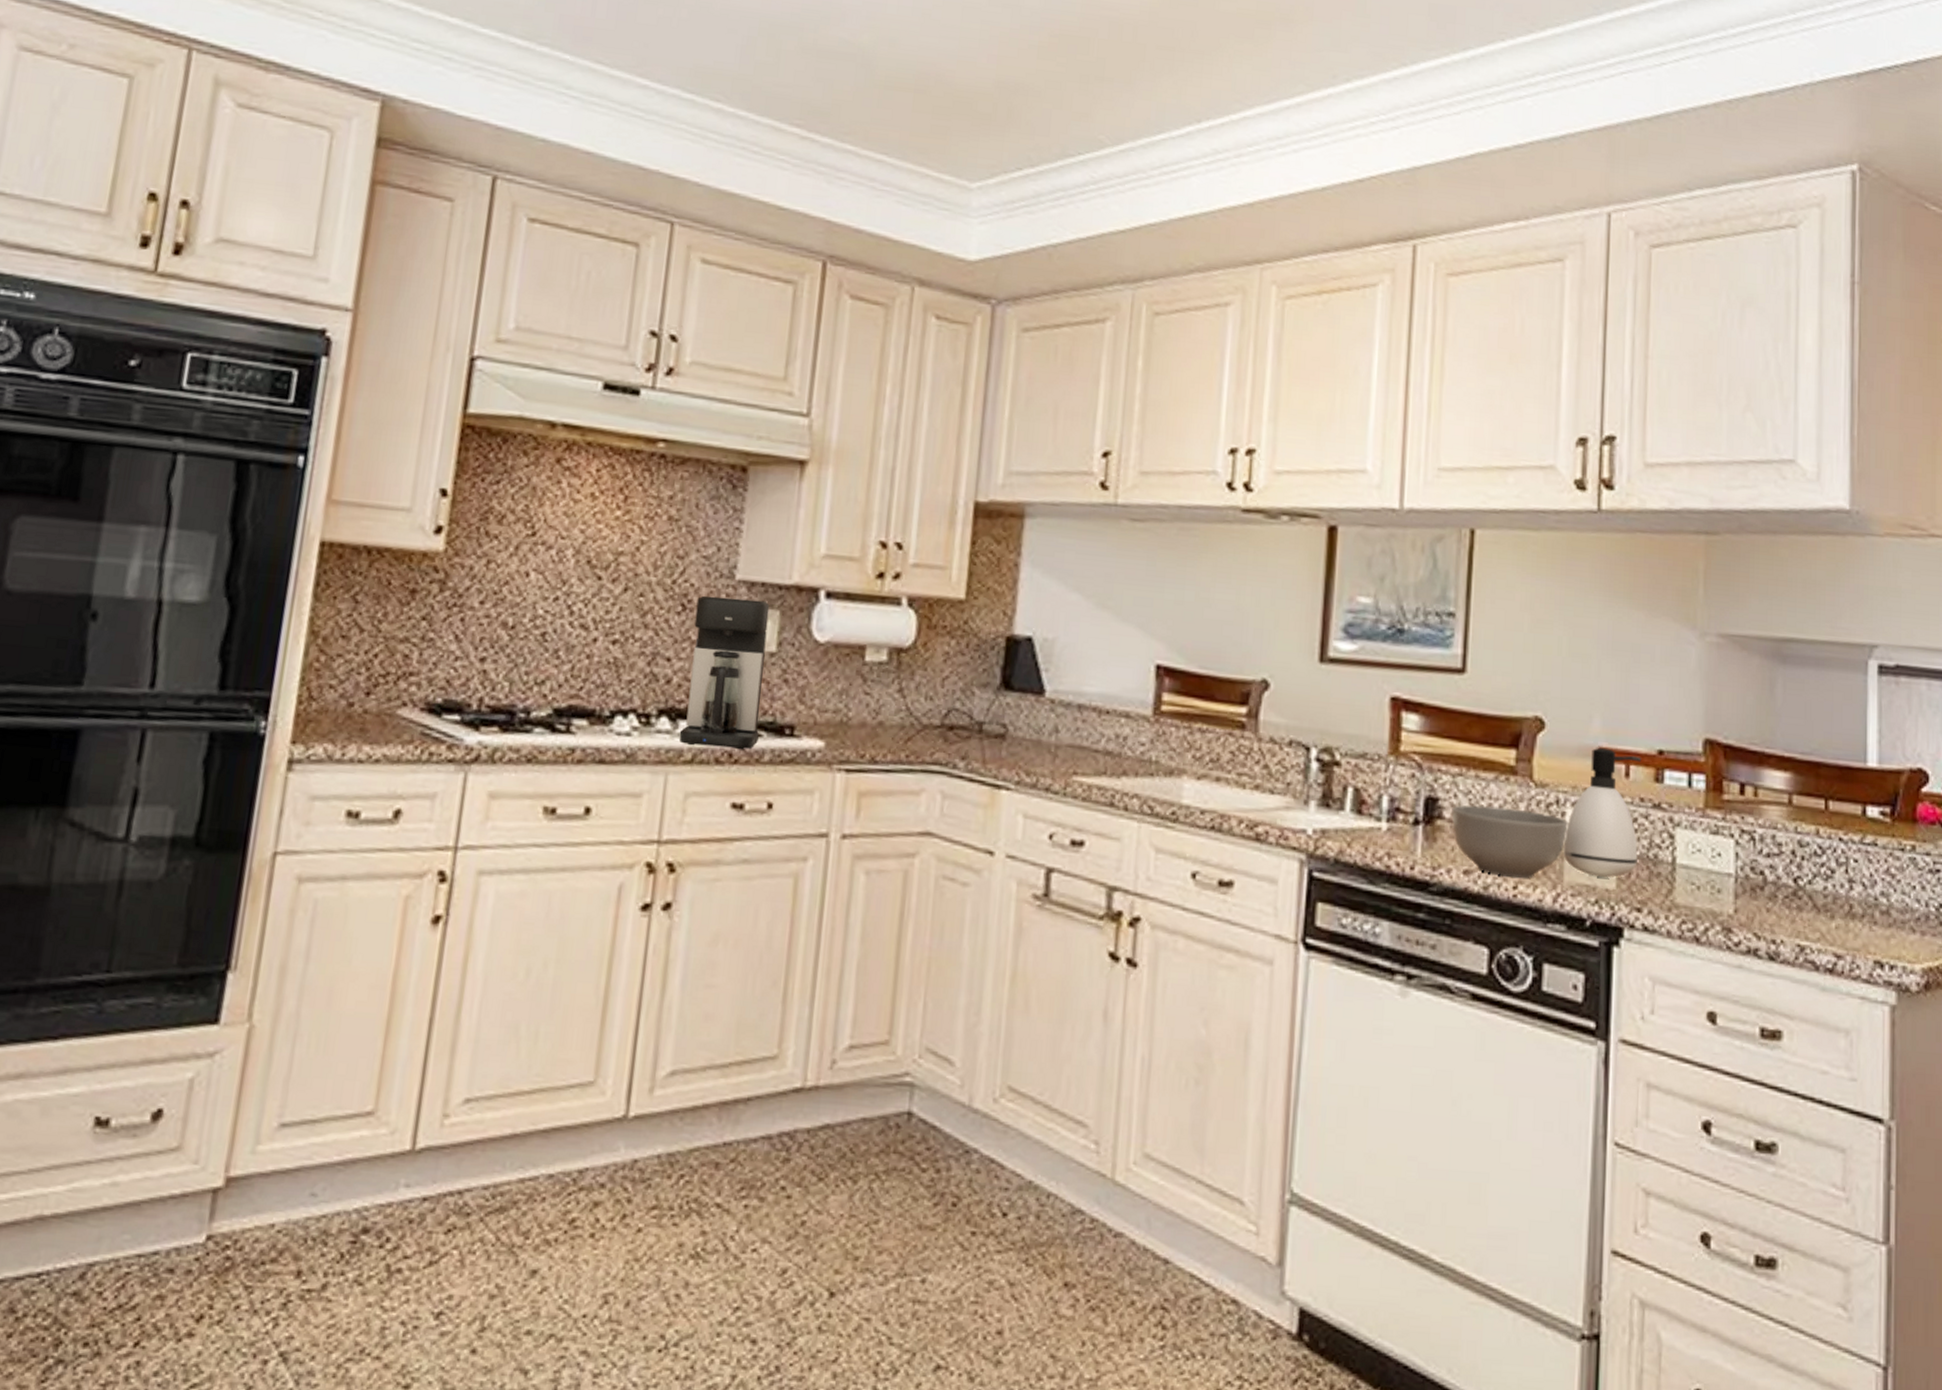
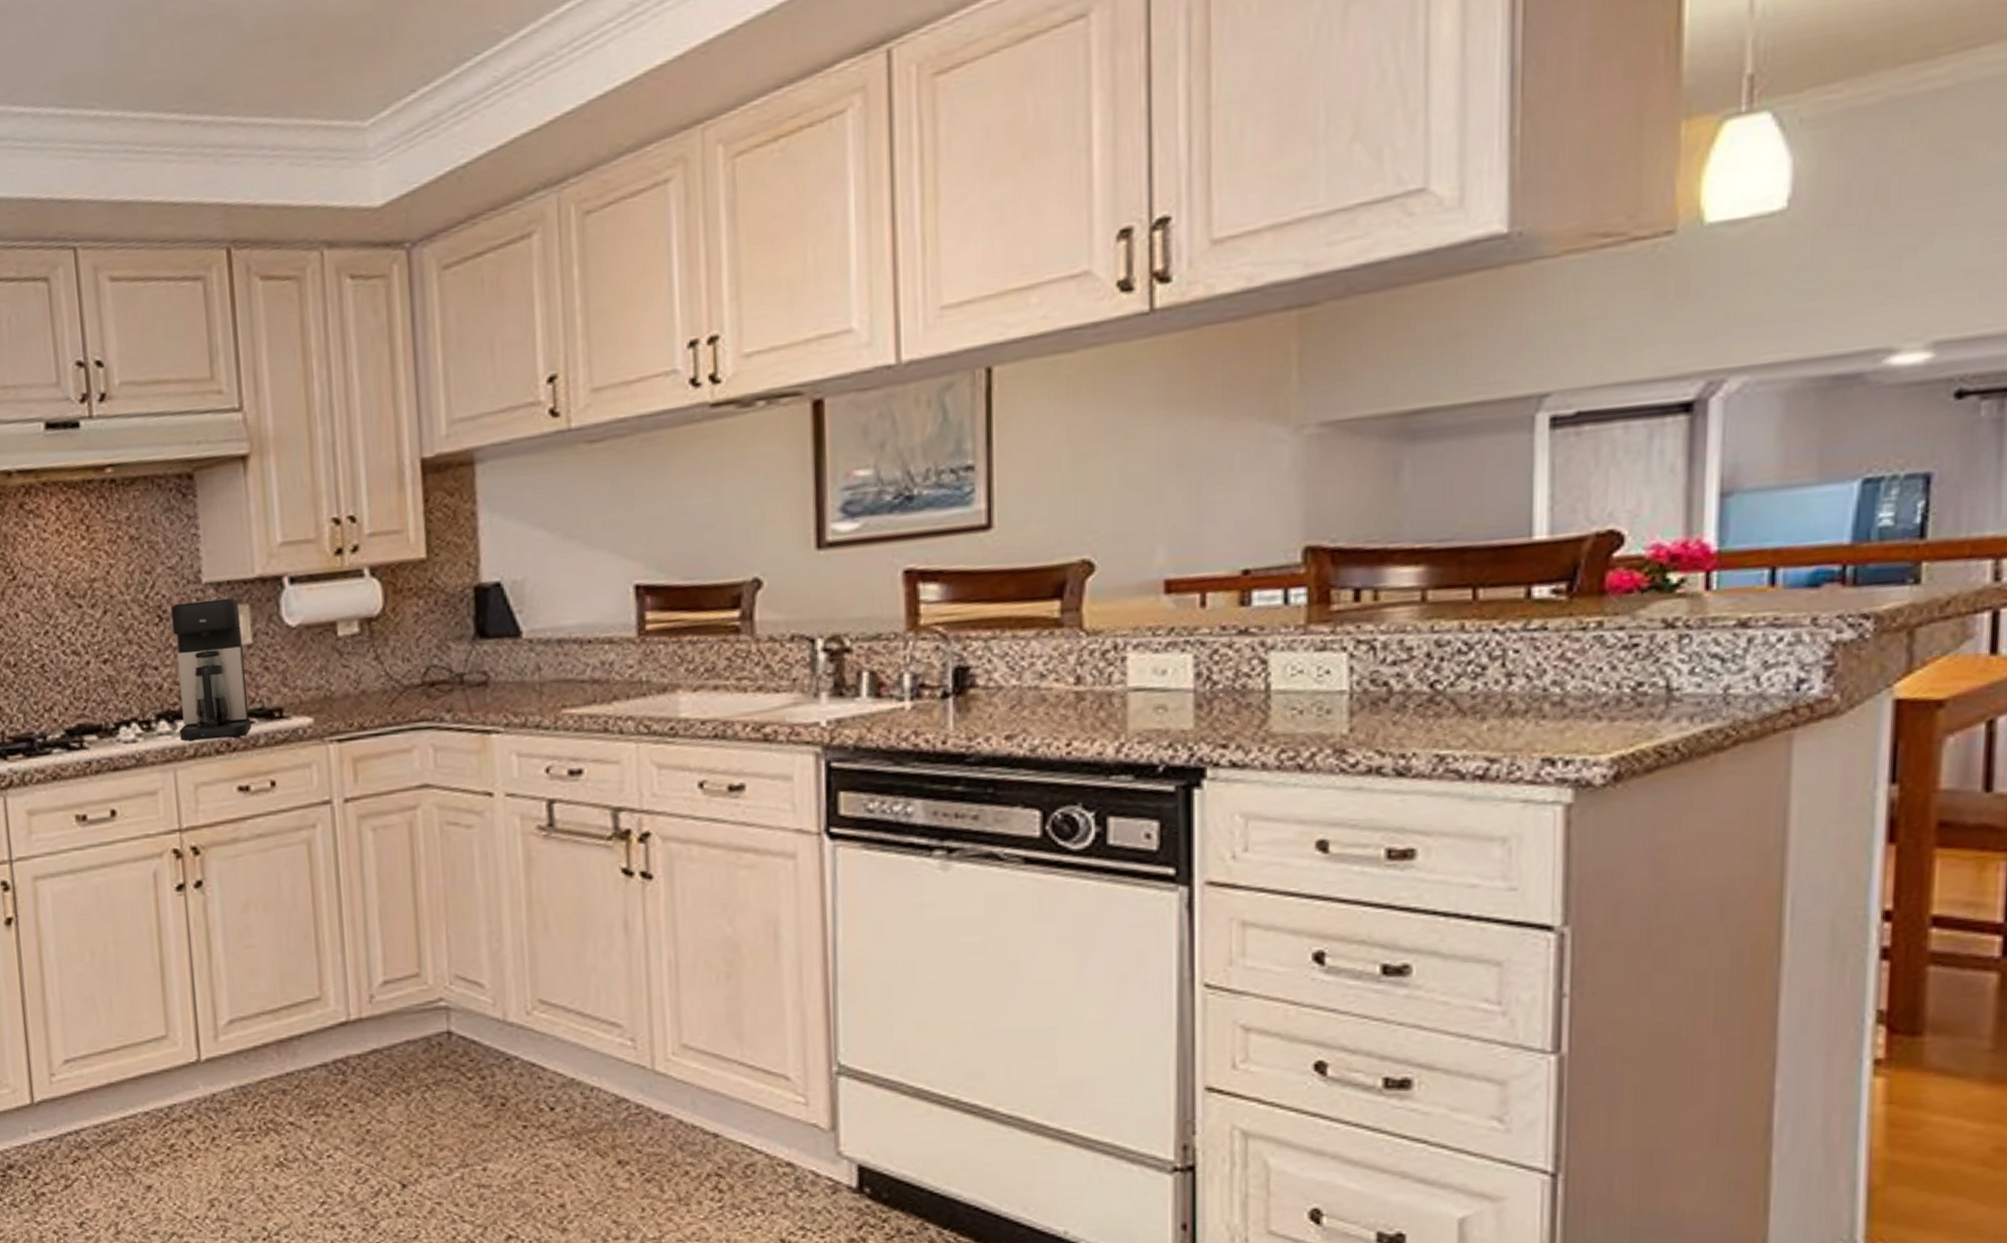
bowl: present [1451,805,1568,878] -> none [986,662,1130,735]
soap dispenser: present [1563,747,1642,878] -> none [1125,579,1222,719]

